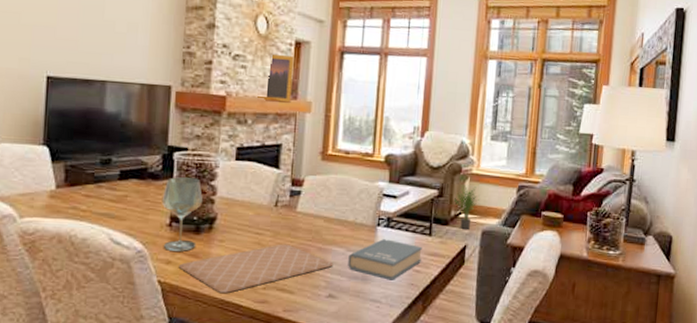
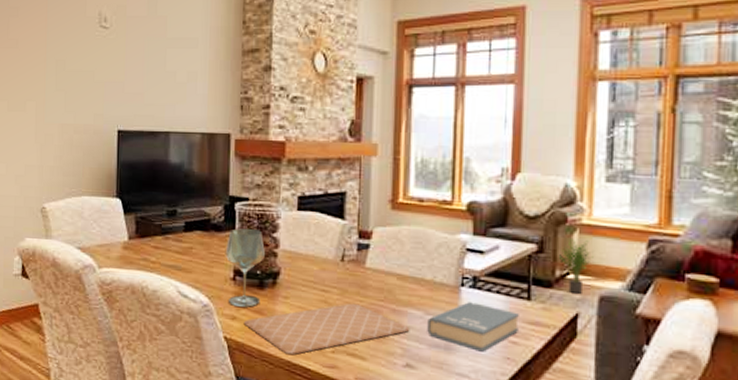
picture frame: present [257,55,294,103] -> none [318,94,356,146]

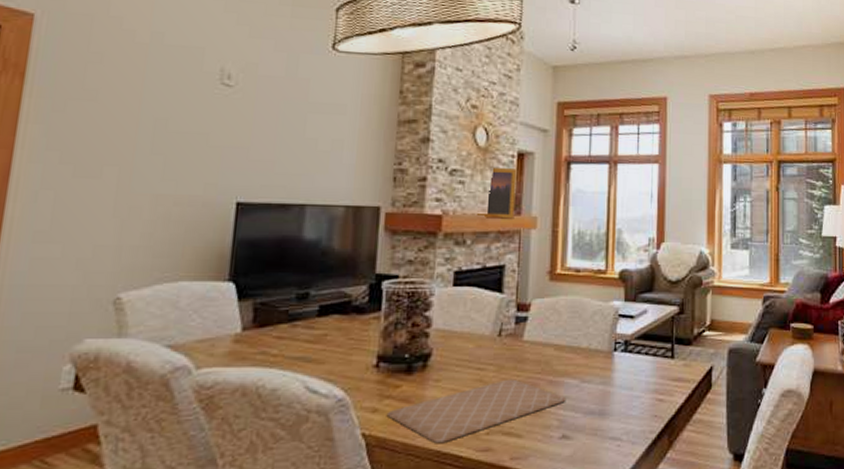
wine glass: present [225,228,266,307] -> none [367,308,416,397]
picture frame: none [318,94,356,146] -> present [477,168,517,219]
book: present [427,302,519,352] -> none [583,366,664,413]
potted plant: present [559,239,594,294] -> none [697,300,723,348]

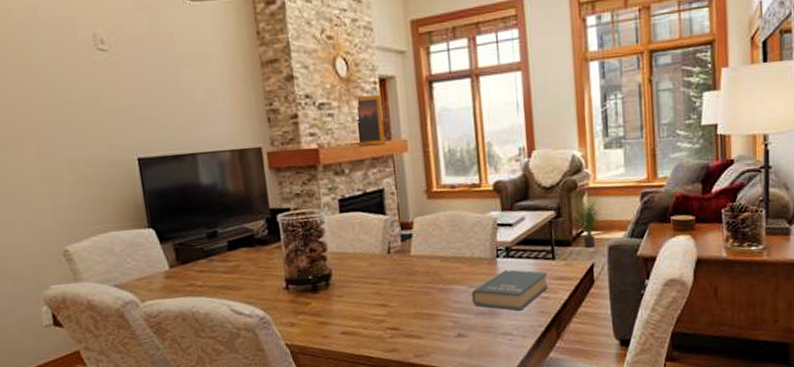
placemat: present [386,379,567,443] -> none [302,289,458,347]
book: none [583,366,664,413] -> present [471,269,548,311]
potted plant: none [697,300,723,348] -> present [574,201,601,248]

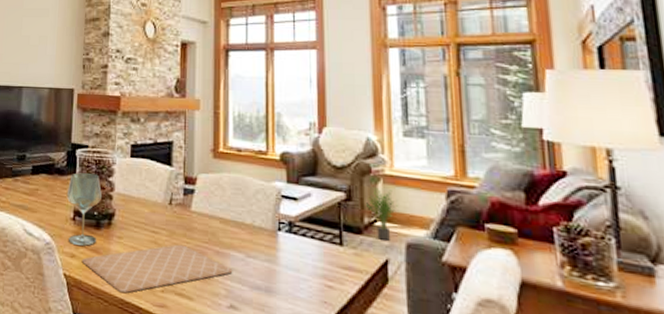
wine glass: none [273,237,317,314] -> present [66,172,103,246]
placemat: none [302,289,458,347] -> present [81,244,233,293]
picture frame: present [350,95,386,147] -> none [148,56,181,101]
book: present [471,269,548,311] -> none [249,246,333,295]

